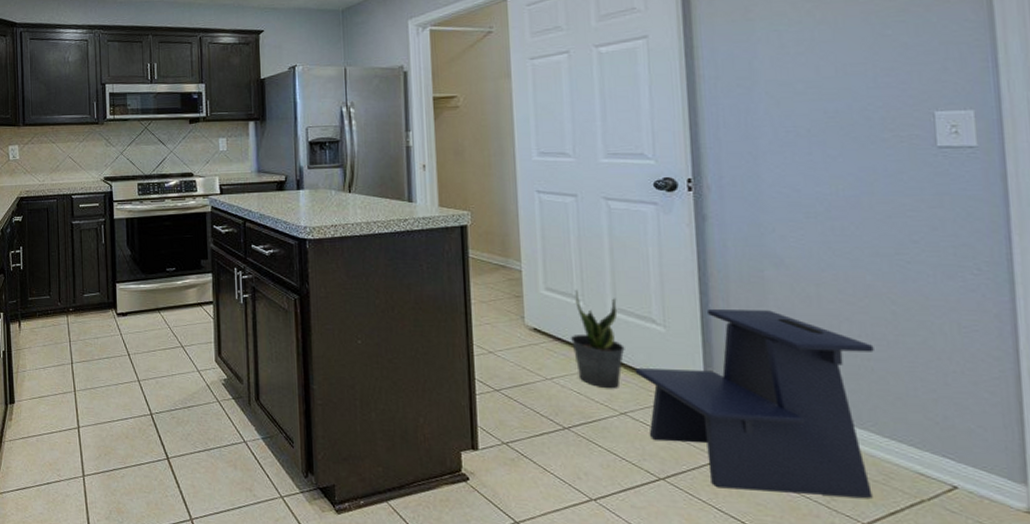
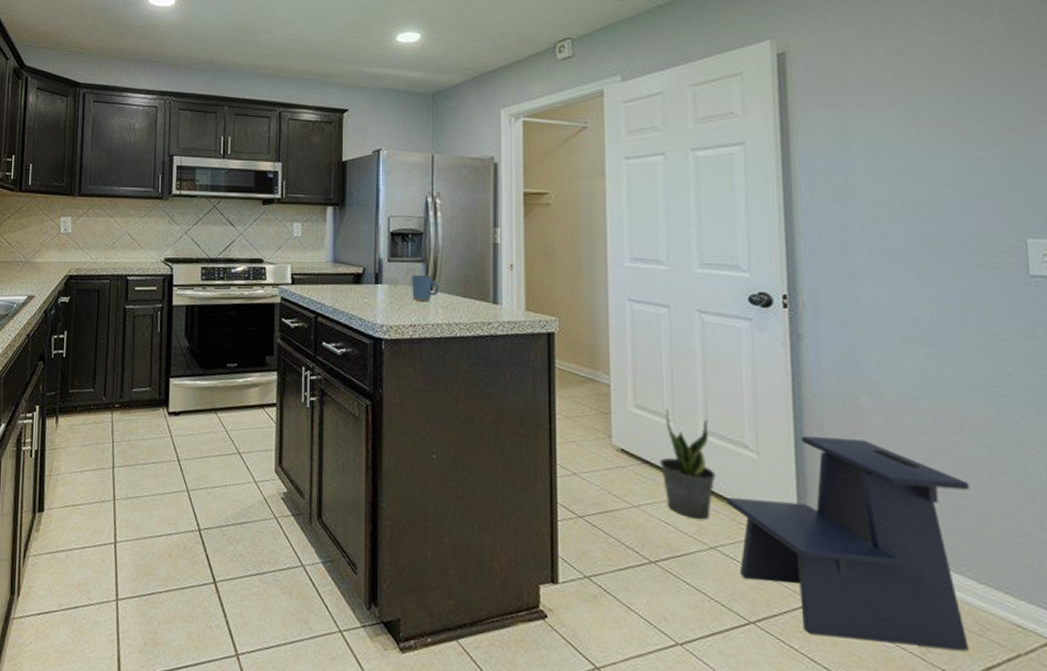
mug: none [331,179,357,204] -> present [412,274,440,302]

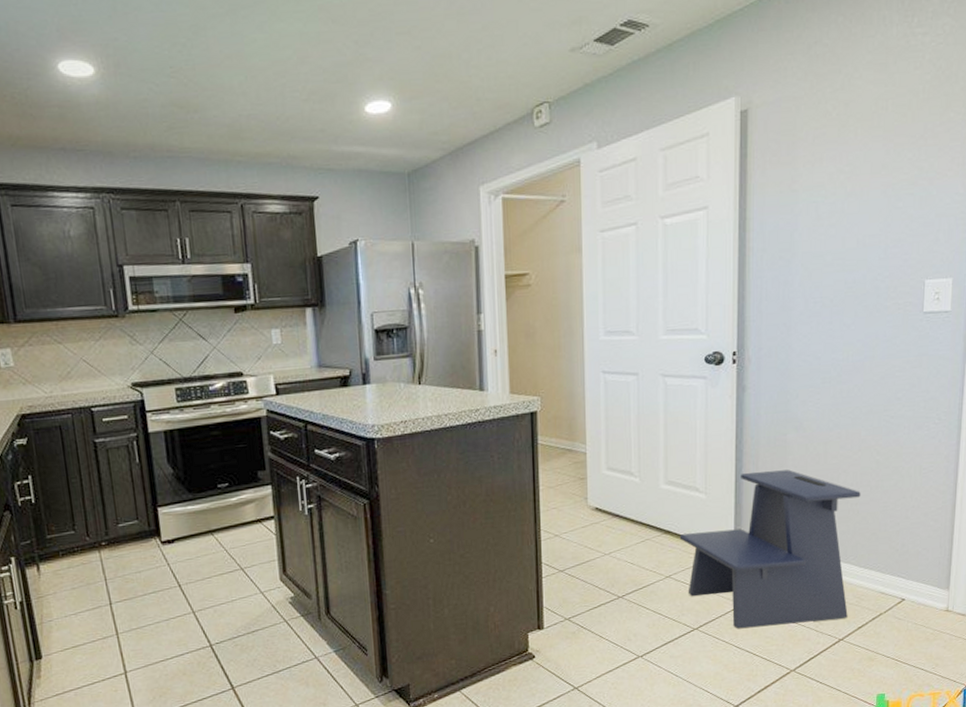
mug: present [412,274,440,302] -> none [399,369,428,397]
potted plant: present [659,408,716,519] -> none [626,466,672,556]

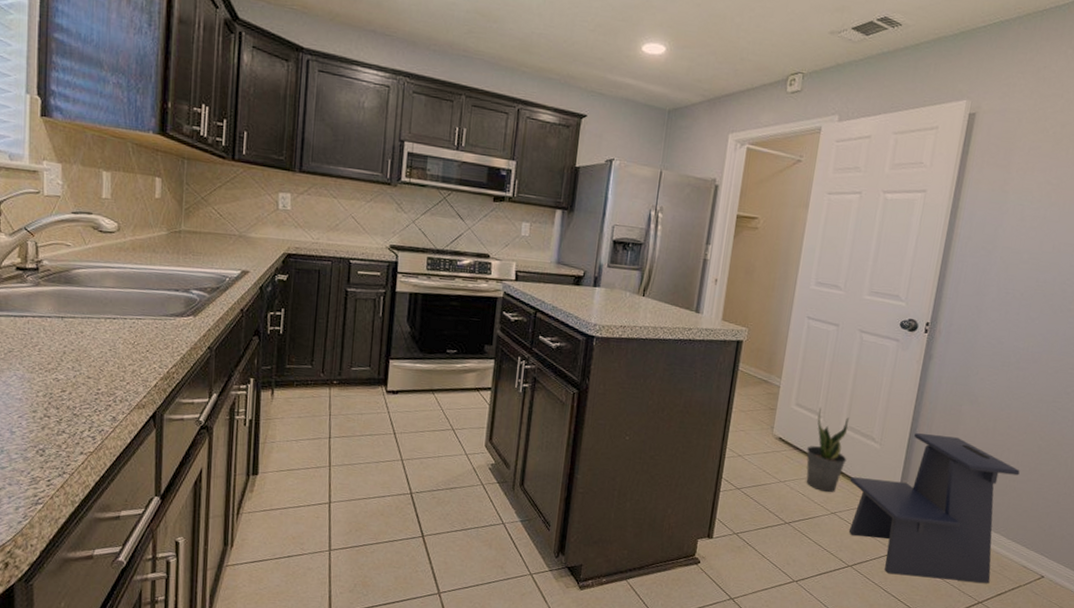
potted plant: none [626,466,672,556] -> present [806,407,850,492]

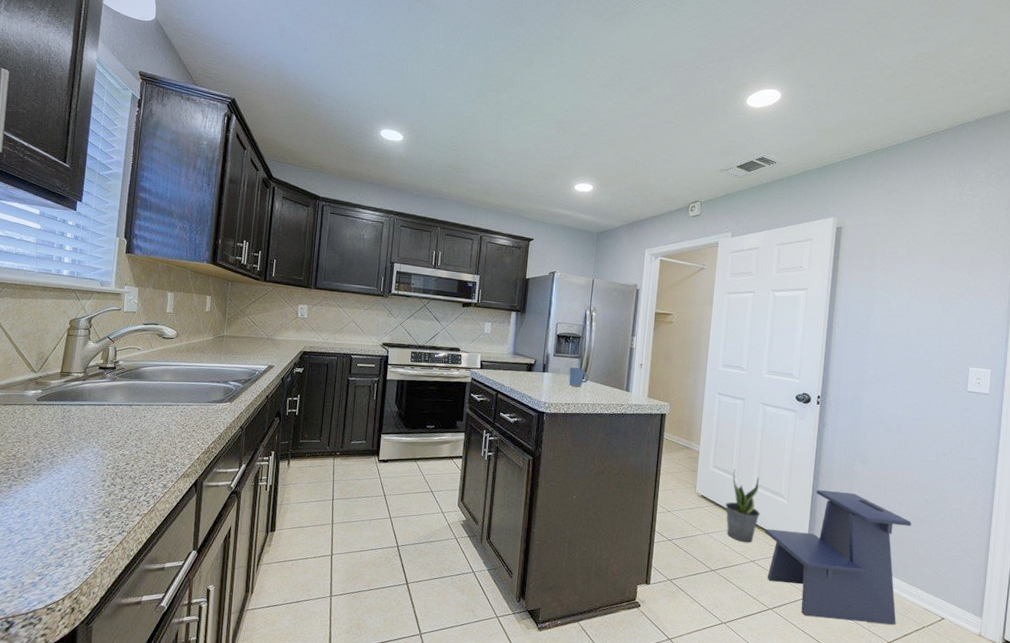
mug: none [625,281,651,307] -> present [568,367,589,387]

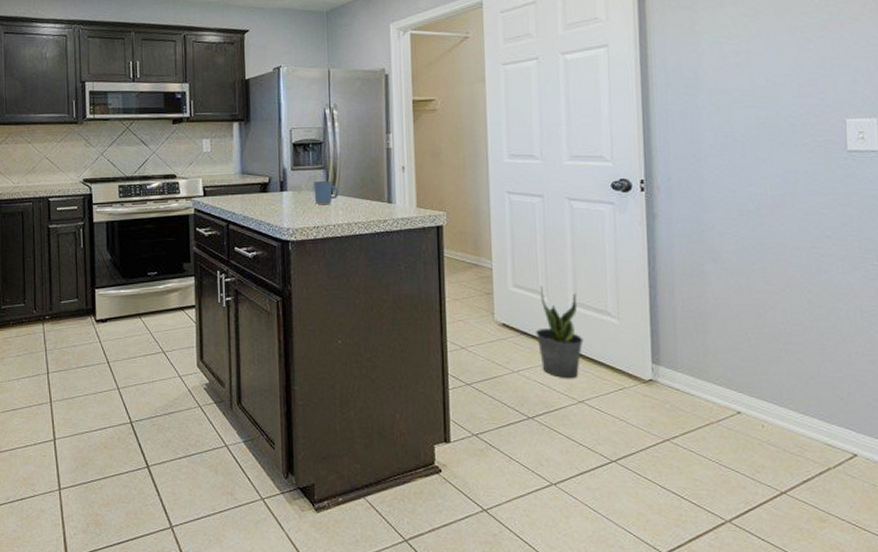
step stool: present [764,490,912,625] -> none [592,301,793,469]

